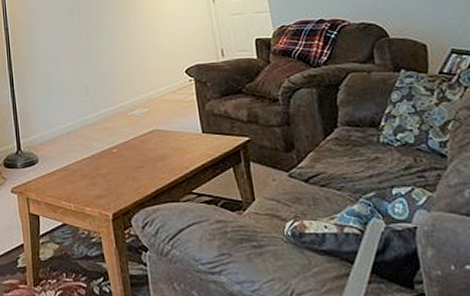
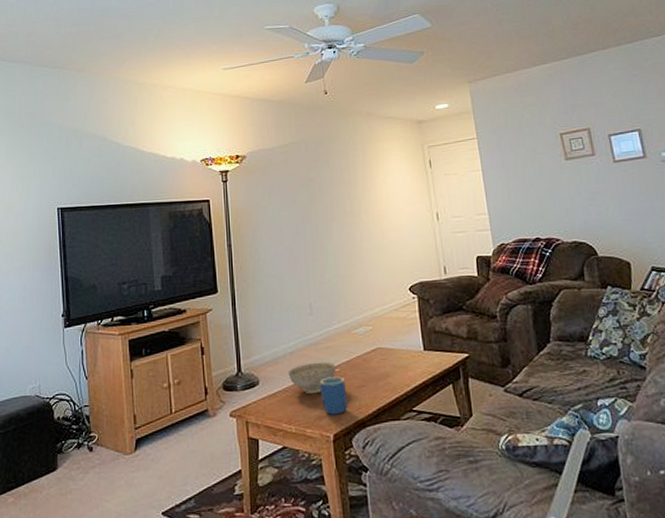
decorative bowl: none [65,142,114,174] -> present [287,361,336,395]
mug: none [97,157,125,194] -> present [320,376,347,415]

